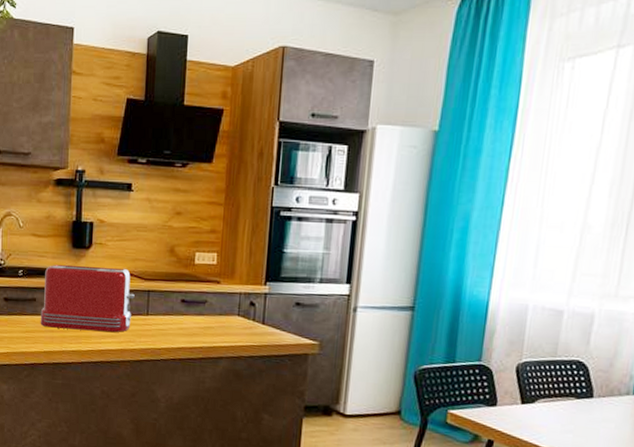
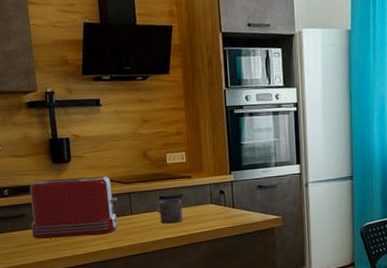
mug: none [175,303,205,332] -> present [155,199,183,224]

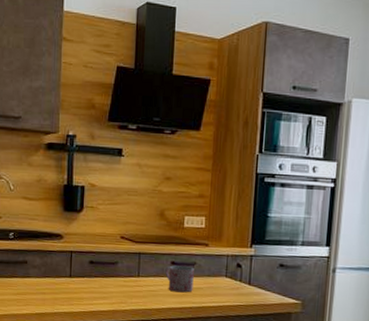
toaster: present [30,175,118,239] -> none [31,228,126,294]

